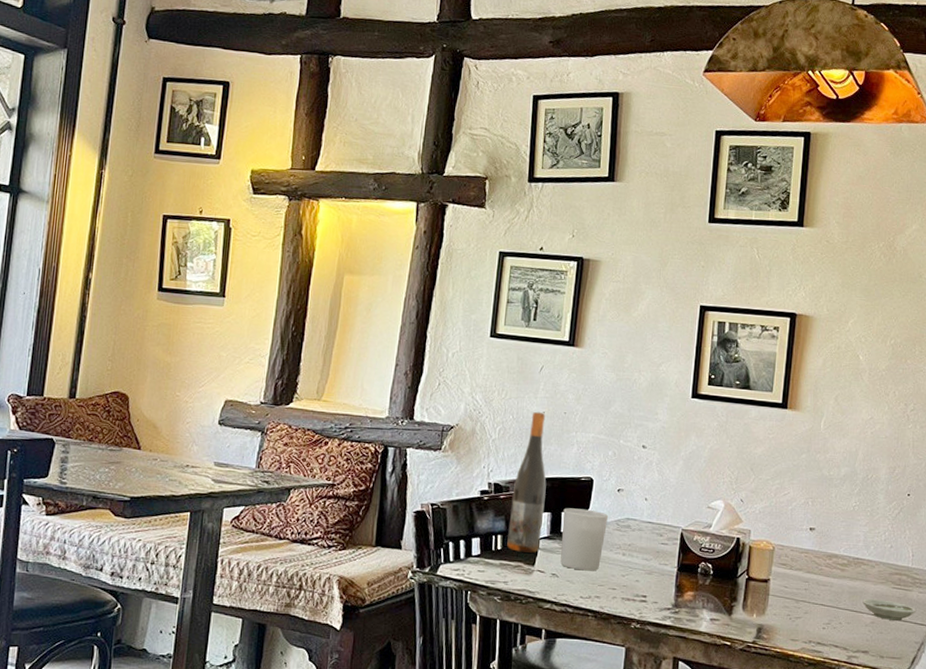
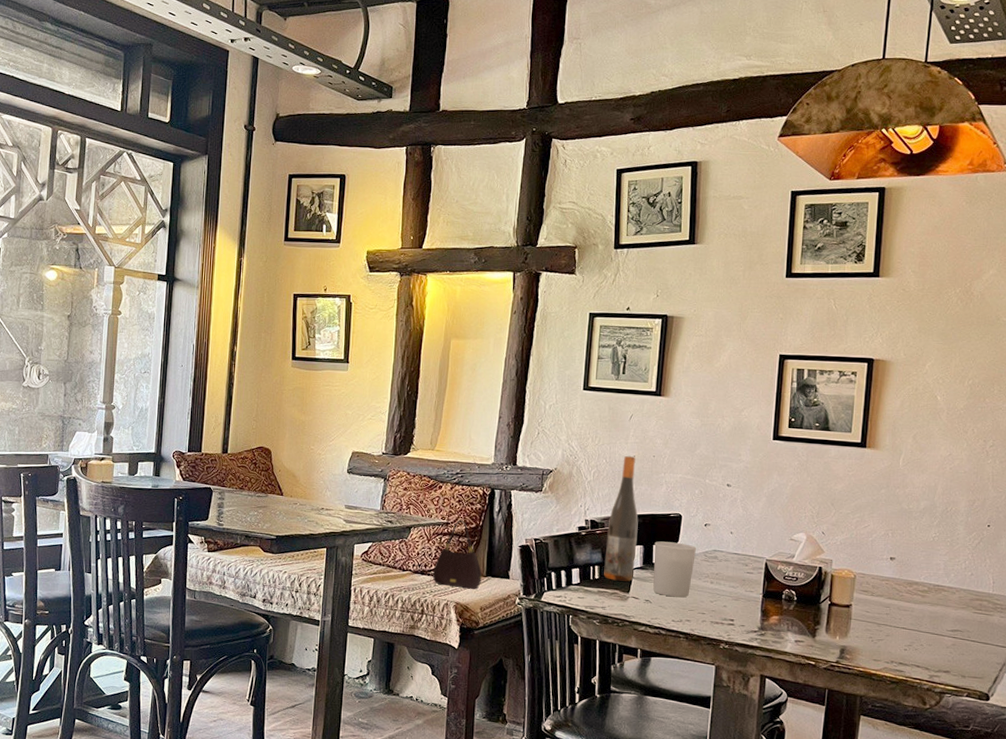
handbag: none [313,481,371,561] -> present [432,520,483,589]
saucer: present [862,598,916,621] -> none [943,622,997,643]

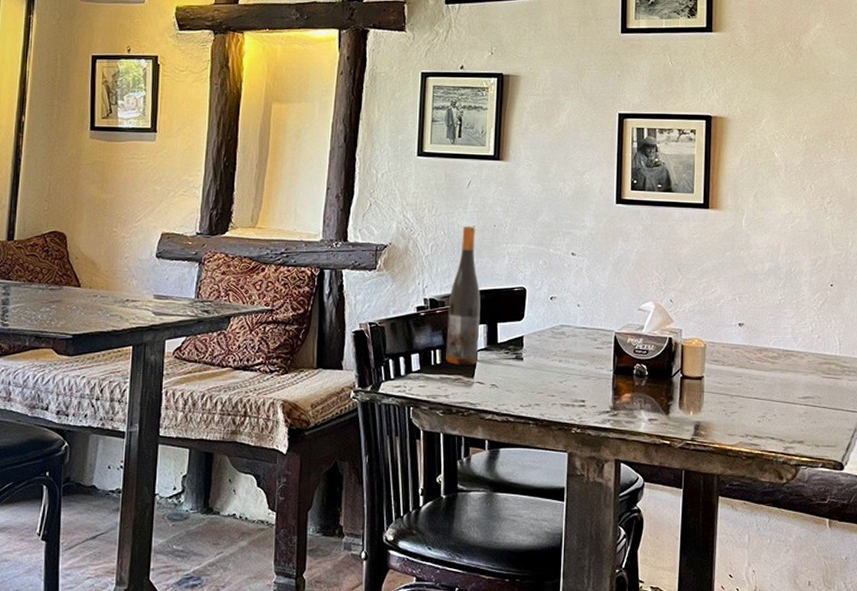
handbag: present [432,520,483,589] -> none [256,306,313,384]
candle holder: present [653,541,697,598] -> none [498,318,543,380]

